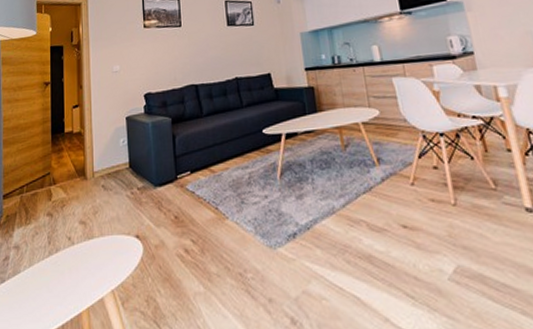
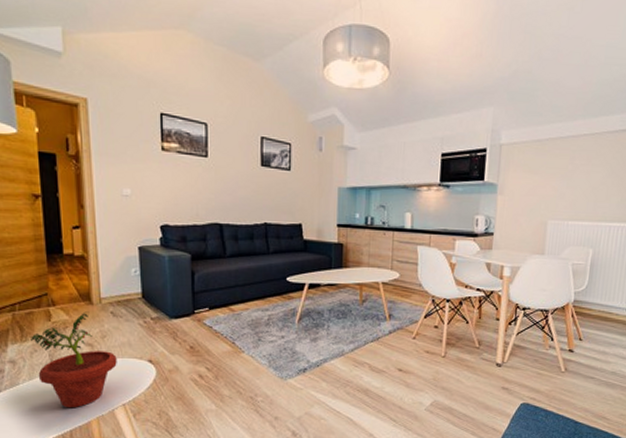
potted plant: none [34,187,107,298] -> present [31,311,117,408]

